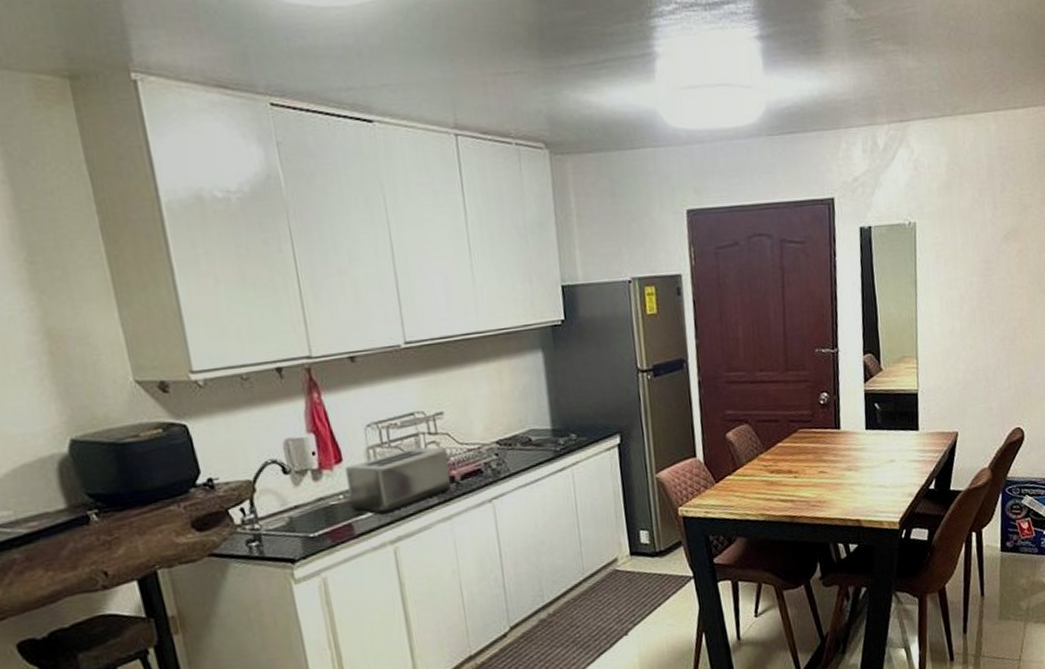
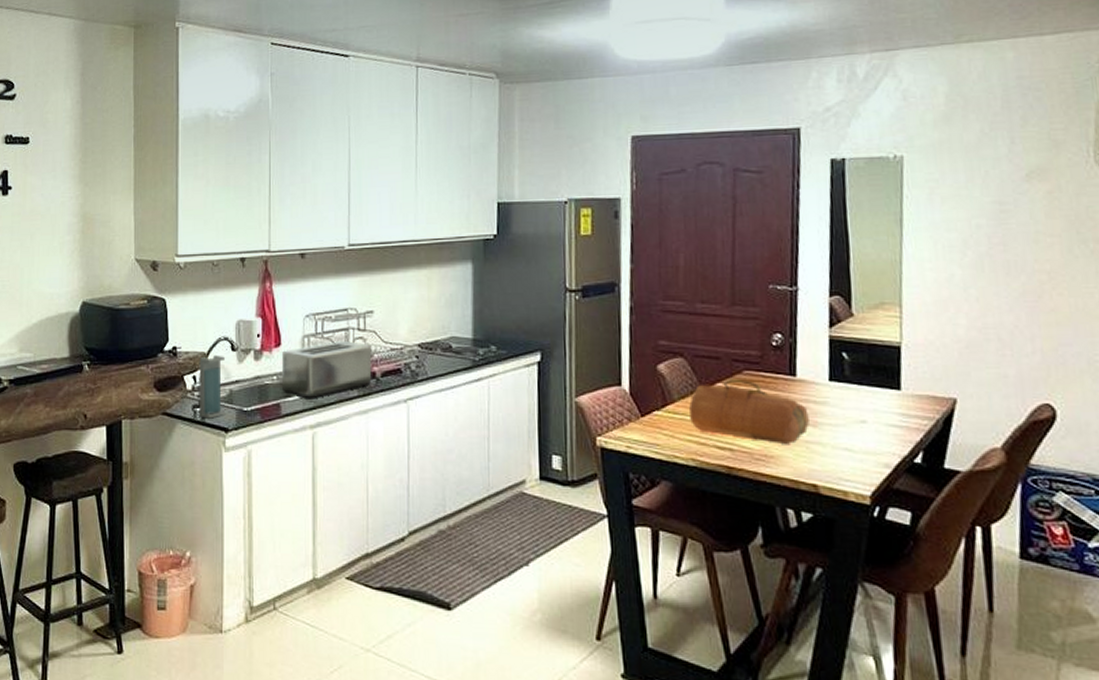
soap dispenser: none [244,480,289,553] -> present [199,355,226,419]
handbag: none [756,437,852,490] -> present [689,379,809,444]

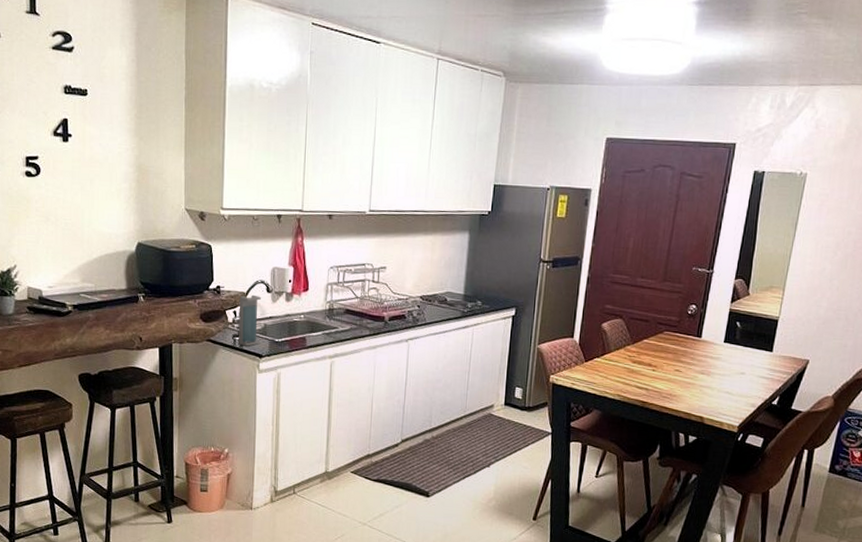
toaster: present [281,341,372,399] -> none [307,290,383,335]
handbag: present [689,379,809,444] -> none [620,337,706,387]

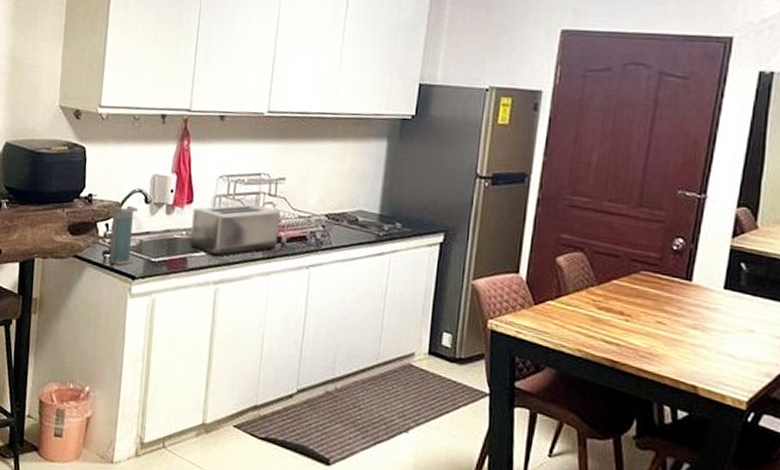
toaster: none [307,290,383,335] -> present [189,204,281,257]

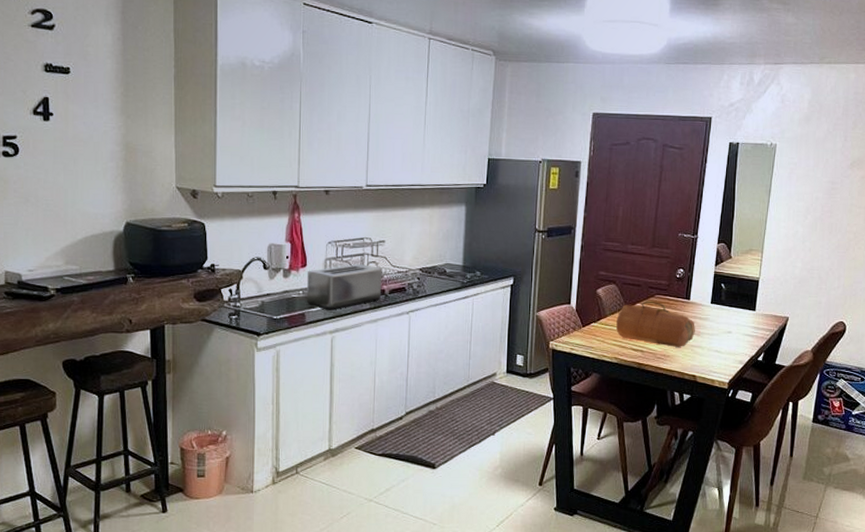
soap dispenser: present [108,205,138,266] -> none [234,272,258,325]
handbag: none [582,277,699,345] -> present [616,301,695,347]

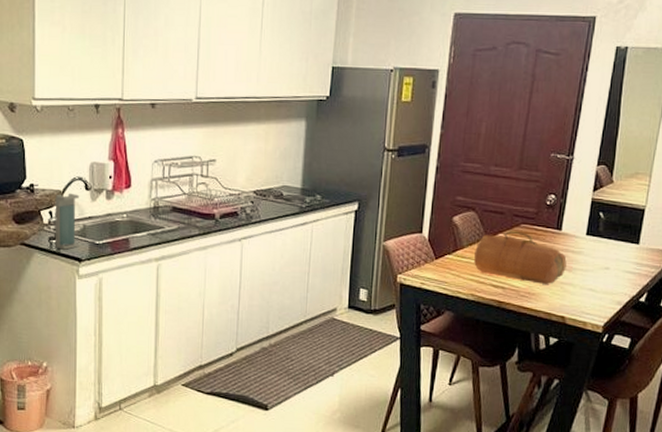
soap dispenser: none [234,272,258,325] -> present [54,193,80,250]
toaster: present [306,264,382,310] -> none [130,185,213,236]

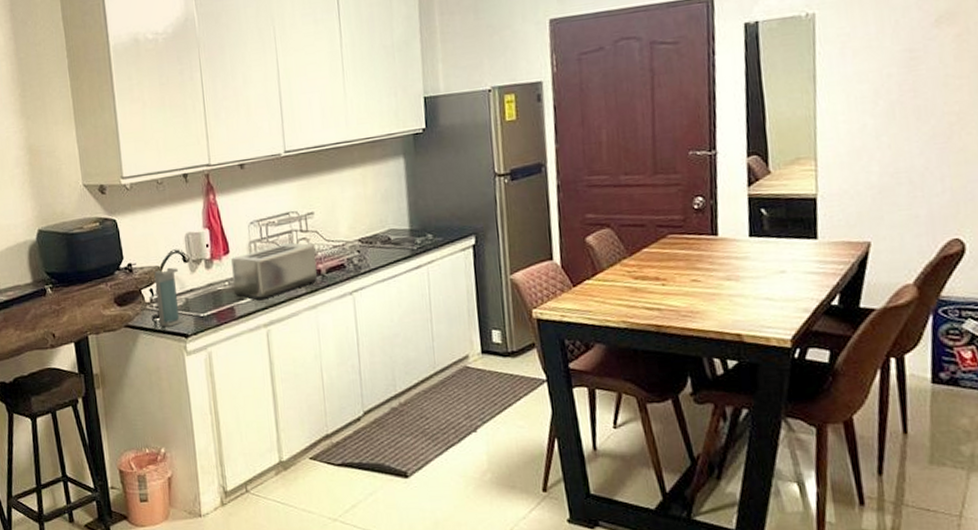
toaster: none [130,185,213,236] -> present [230,242,318,300]
handbag: present [474,231,567,284] -> none [618,243,732,300]

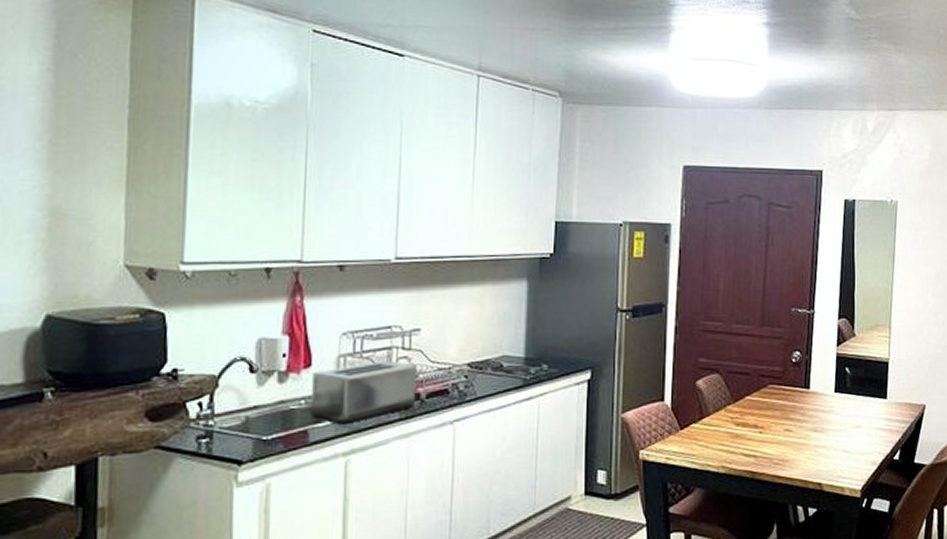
soap dispenser: present [154,267,184,327] -> none [204,377,241,451]

